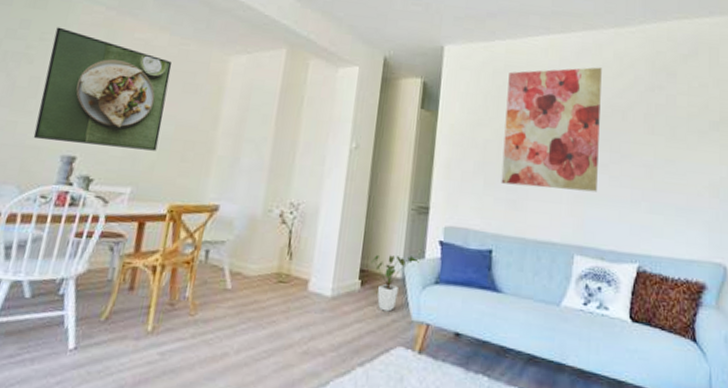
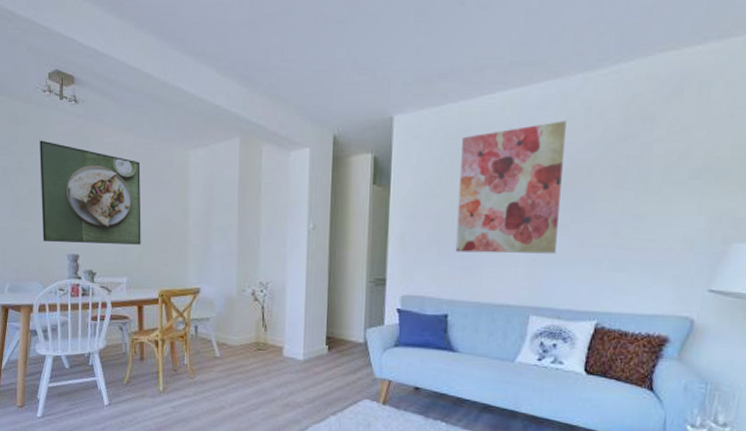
house plant: present [371,255,419,312] -> none [336,323,379,371]

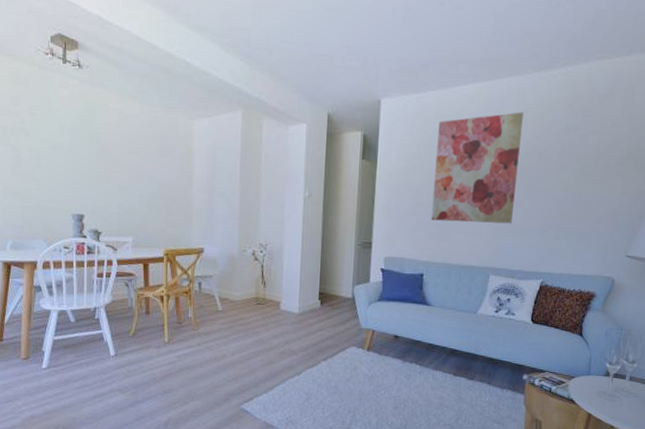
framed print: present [39,140,141,245] -> none [42,102,147,207]

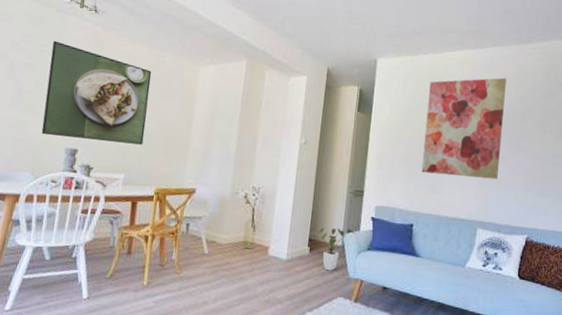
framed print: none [42,102,147,207] -> present [41,40,152,145]
house plant: none [327,281,365,322] -> present [317,228,355,271]

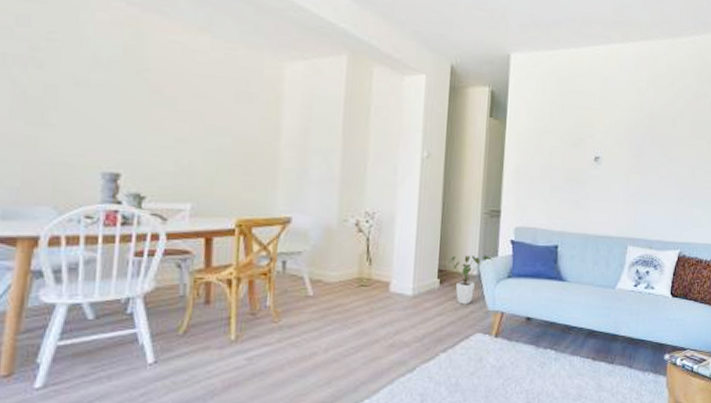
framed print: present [41,40,152,145] -> none [62,25,219,165]
wall art: present [421,78,507,180] -> none [565,76,656,191]

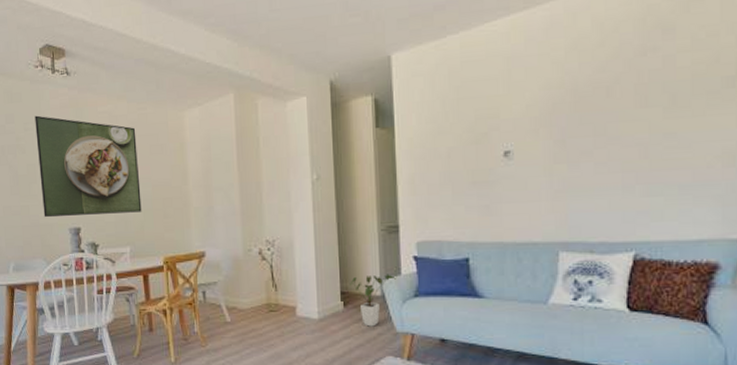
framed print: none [62,25,219,165] -> present [35,115,142,217]

